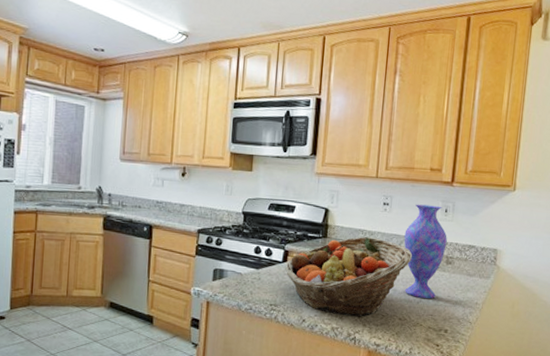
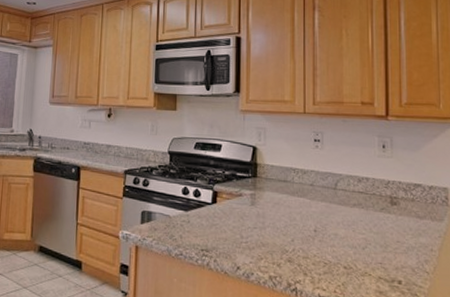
fruit basket: present [285,237,413,318] -> none [215,176,352,266]
vase: present [404,204,447,299] -> none [340,140,389,245]

